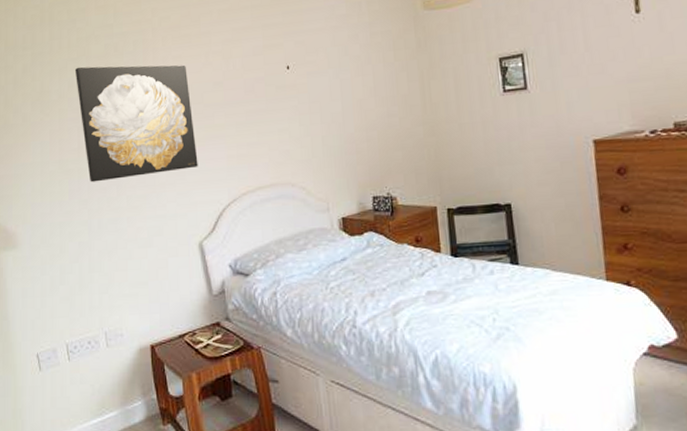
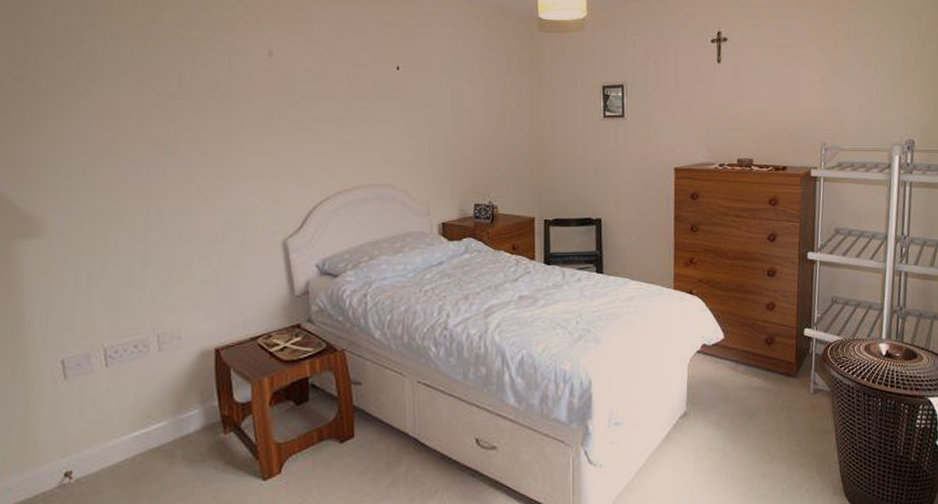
wall art: present [74,65,198,183] -> none [139,34,289,167]

